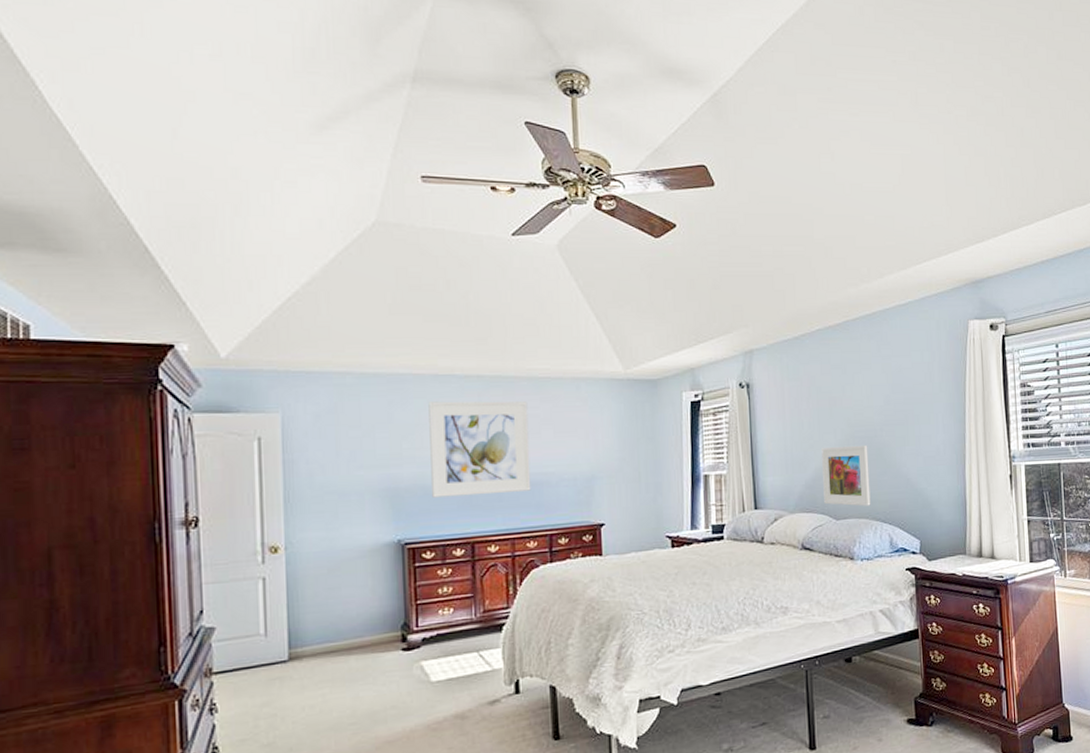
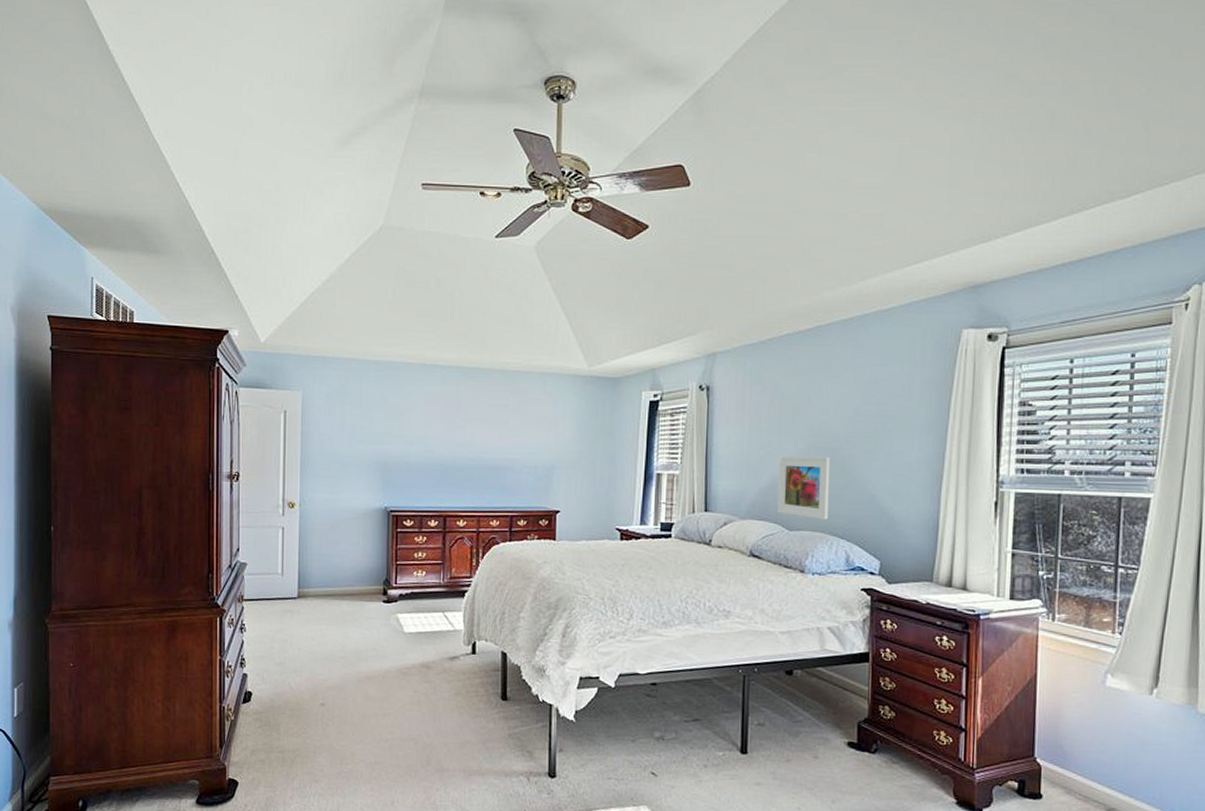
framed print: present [428,401,531,498] -> none [414,388,499,475]

